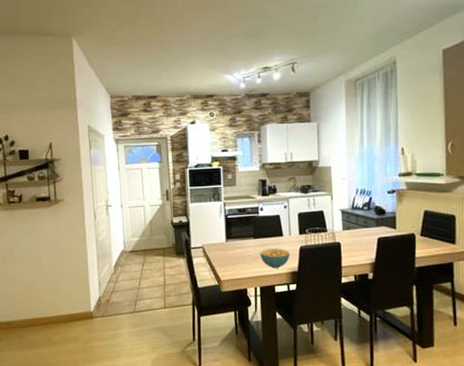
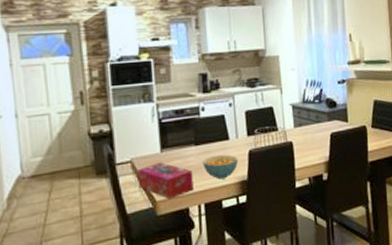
tissue box: none [207,250,252,280] -> present [137,162,194,199]

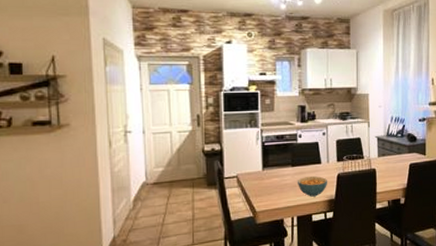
tissue box: present [137,162,194,199] -> none [241,179,289,211]

